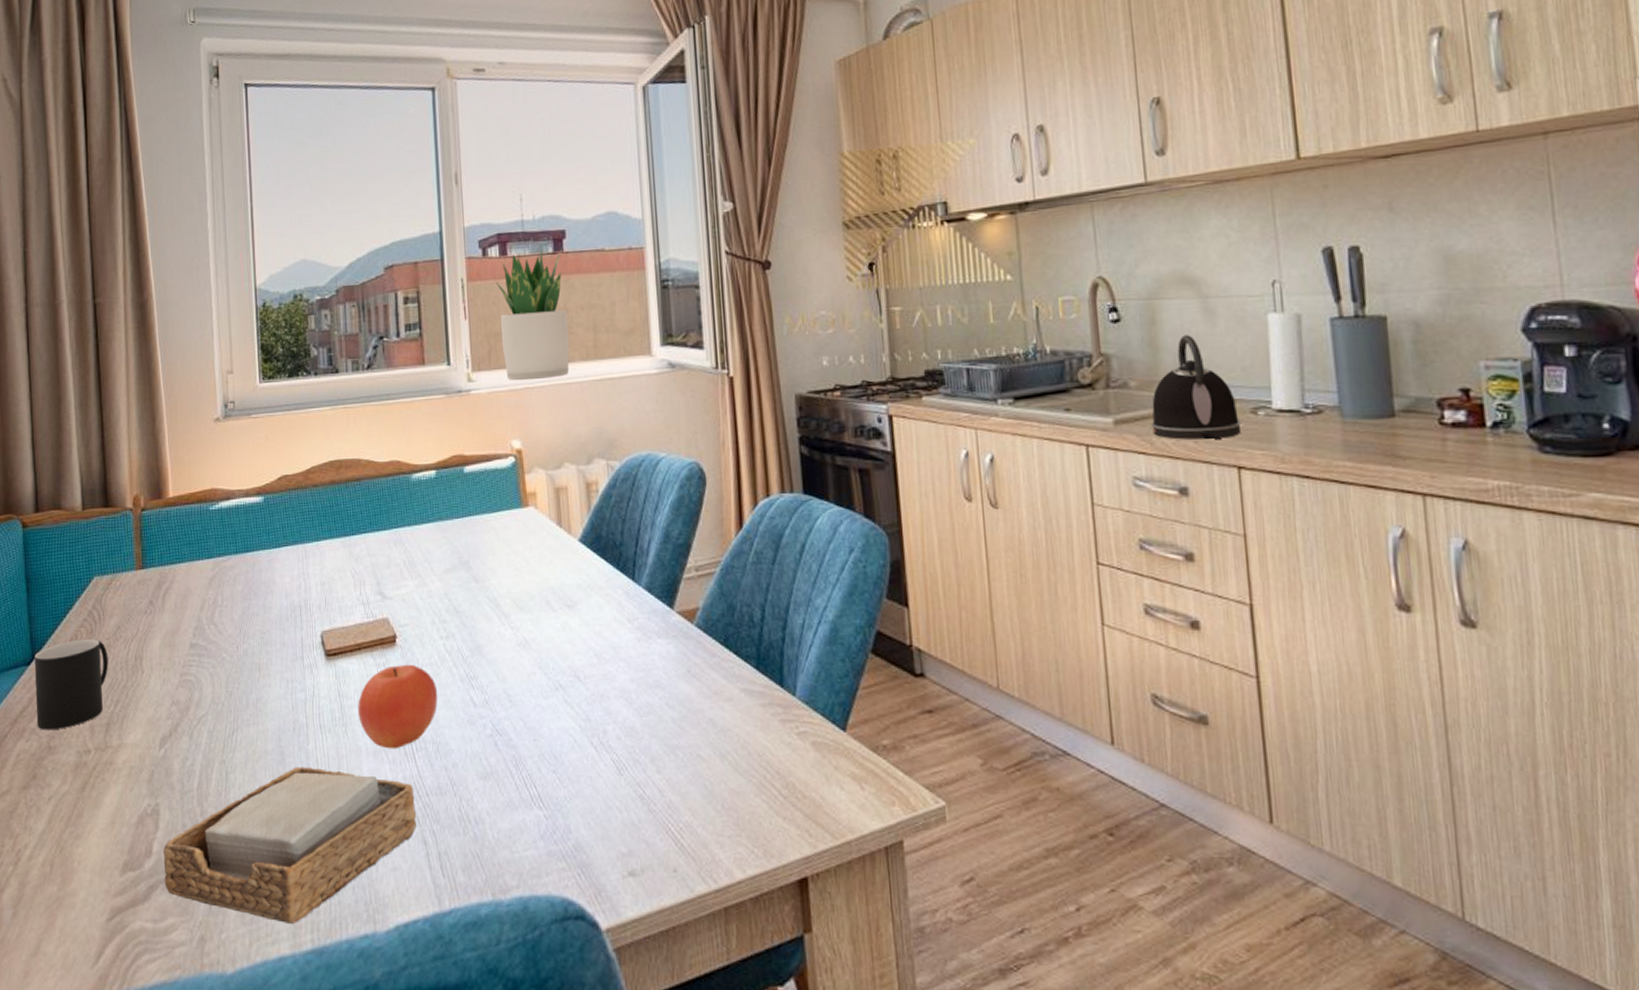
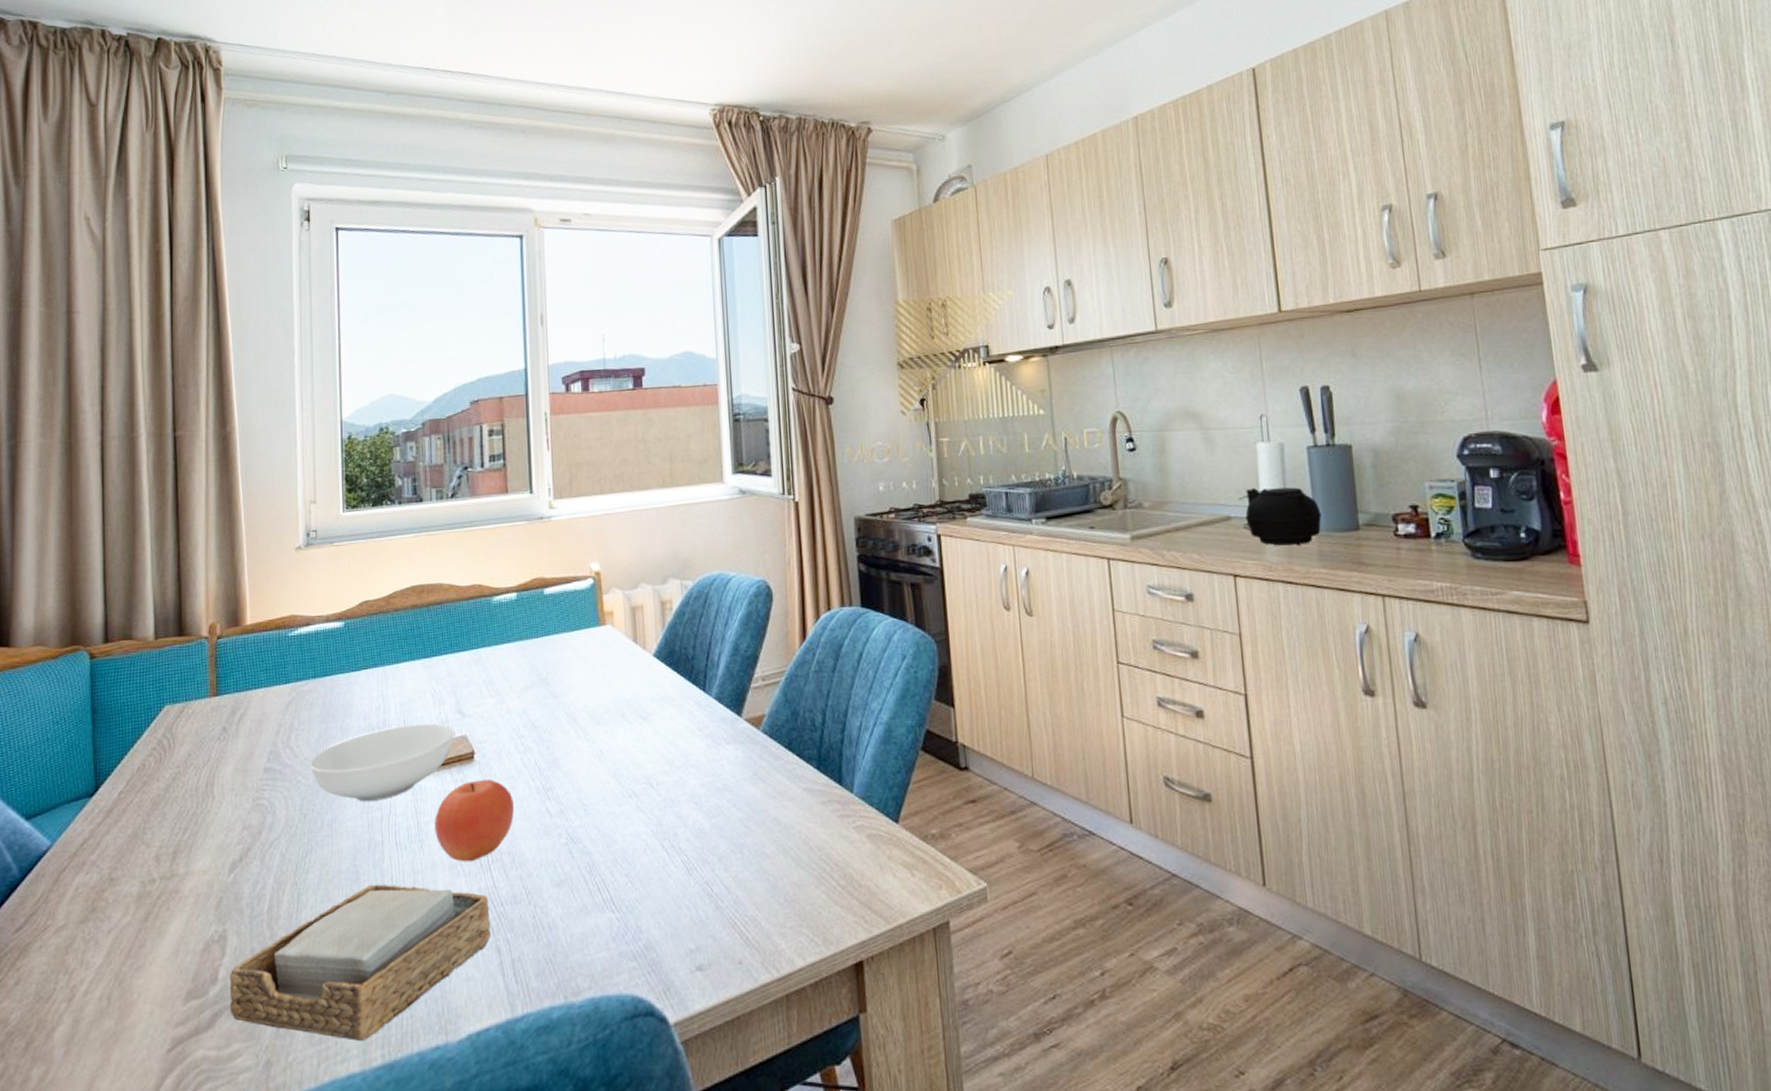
cup: present [34,639,109,730] -> none [97,768,178,862]
bowl: none [232,604,377,681] -> present [308,723,455,801]
planter: present [495,246,570,381] -> none [577,383,647,508]
kettle: present [1150,335,1241,441] -> none [1161,461,1236,553]
teapot: none [1244,365,1348,434] -> present [1238,487,1322,546]

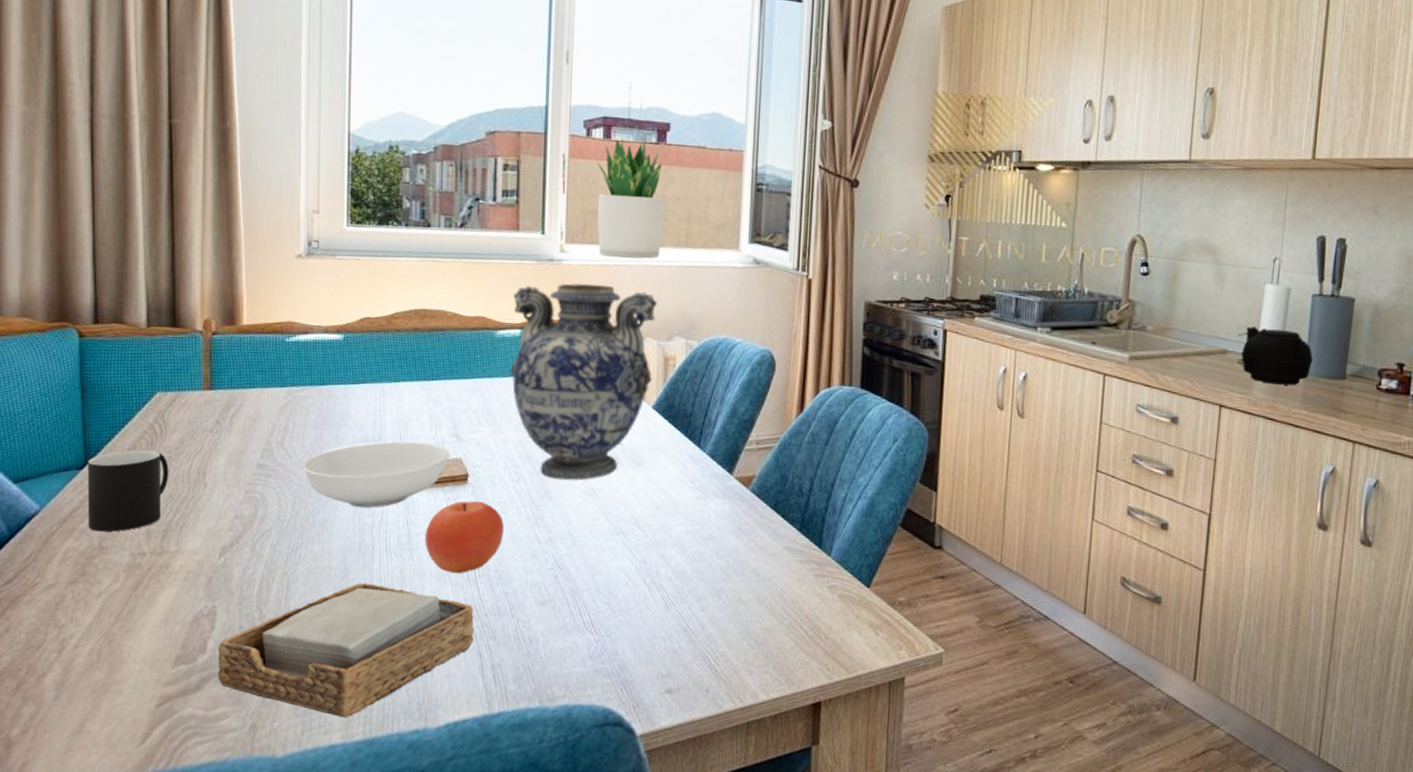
cup: none [97,768,178,862] -> present [87,450,169,532]
vase: none [507,535,651,745] -> present [510,283,657,479]
planter: none [577,383,647,508] -> present [596,136,667,259]

